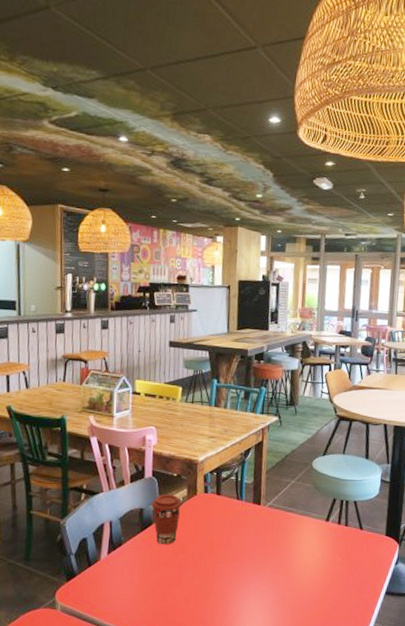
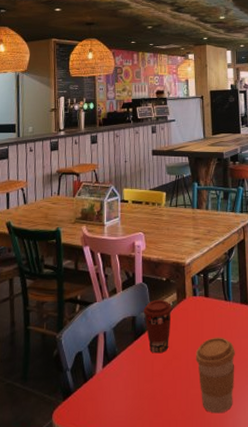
coffee cup: none [202,533,244,602] -> present [195,337,235,414]

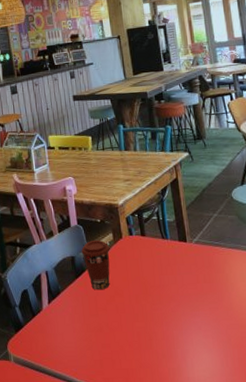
coffee cup: present [195,337,235,414] -> none [137,273,180,345]

